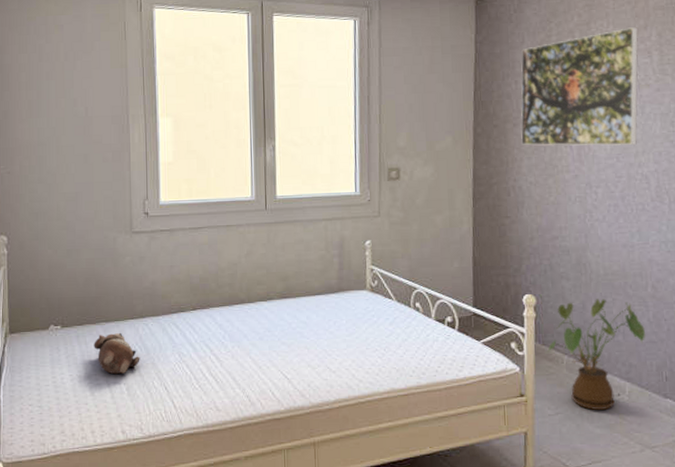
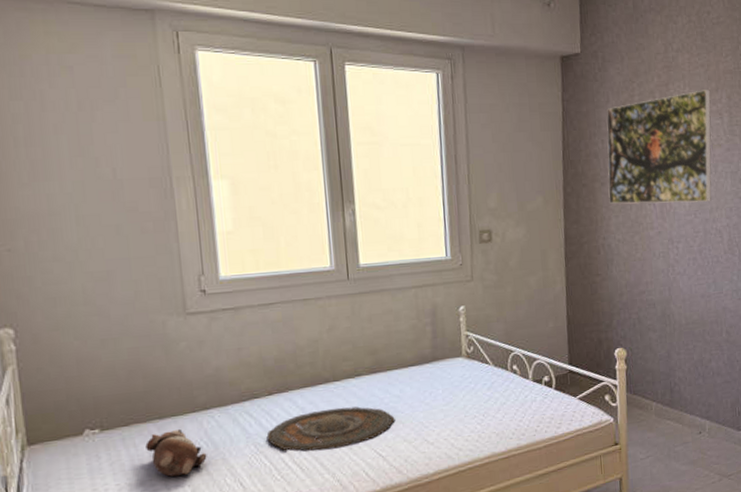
tray: none [189,327,301,366] -> present [266,406,395,451]
house plant: present [547,299,645,410] -> none [638,346,721,450]

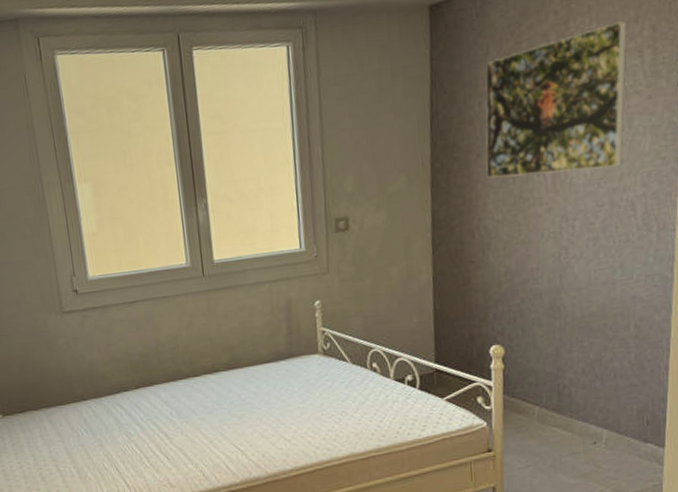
teddy bear: present [145,428,207,477] -> none [38,416,88,459]
tray: present [266,406,395,451] -> none [136,401,253,442]

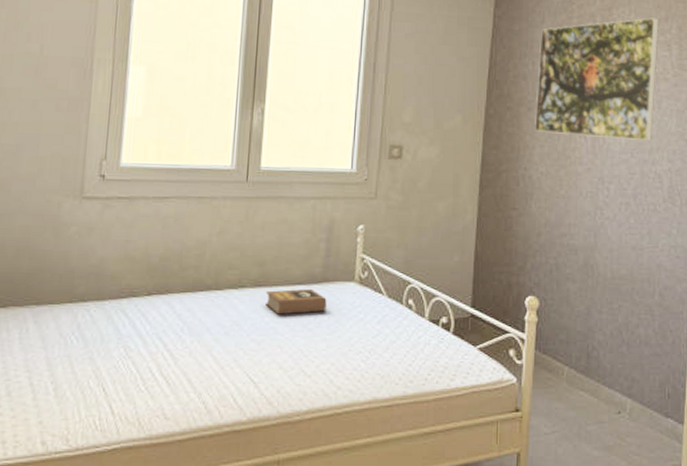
book: none [239,365,296,392] -> present [266,288,327,315]

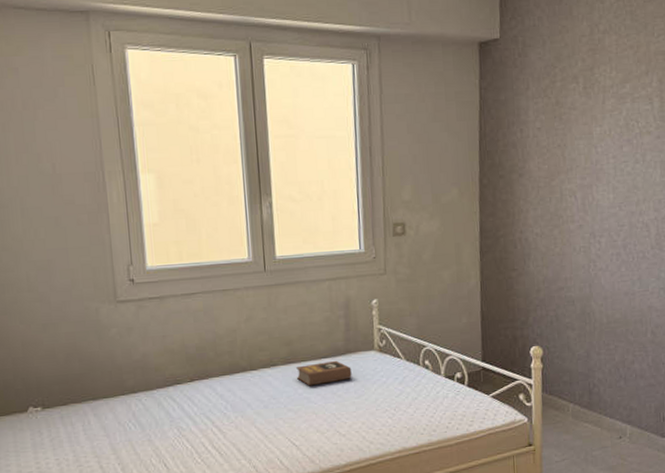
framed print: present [533,17,660,141] -> none [525,73,640,196]

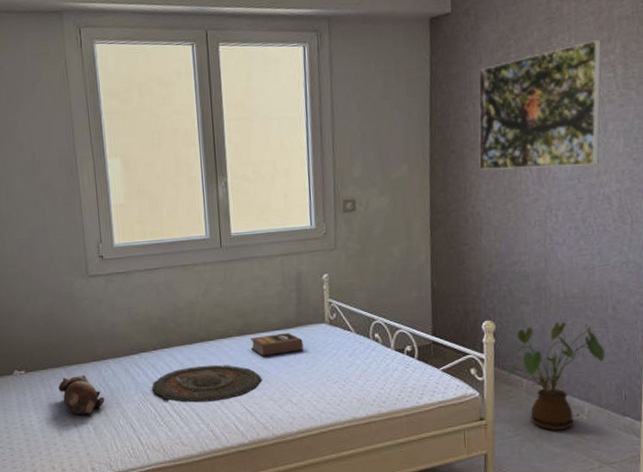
teddy bear: none [81,410,135,455] -> present [58,374,105,416]
tray: none [188,396,309,437] -> present [152,364,262,402]
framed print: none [525,73,640,196] -> present [478,40,602,170]
house plant: none [554,346,645,454] -> present [507,322,605,430]

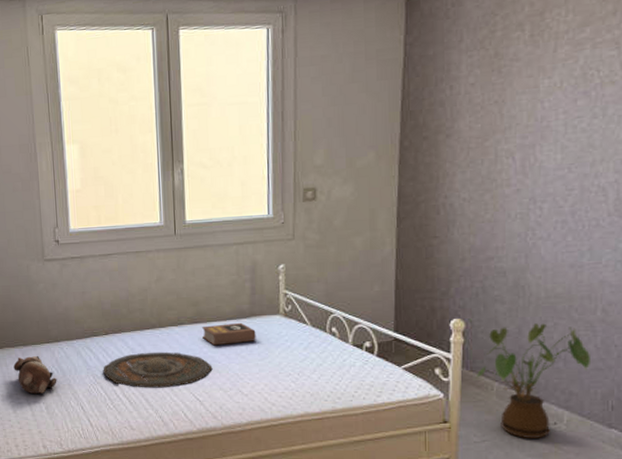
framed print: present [478,40,602,170] -> none [453,14,605,158]

